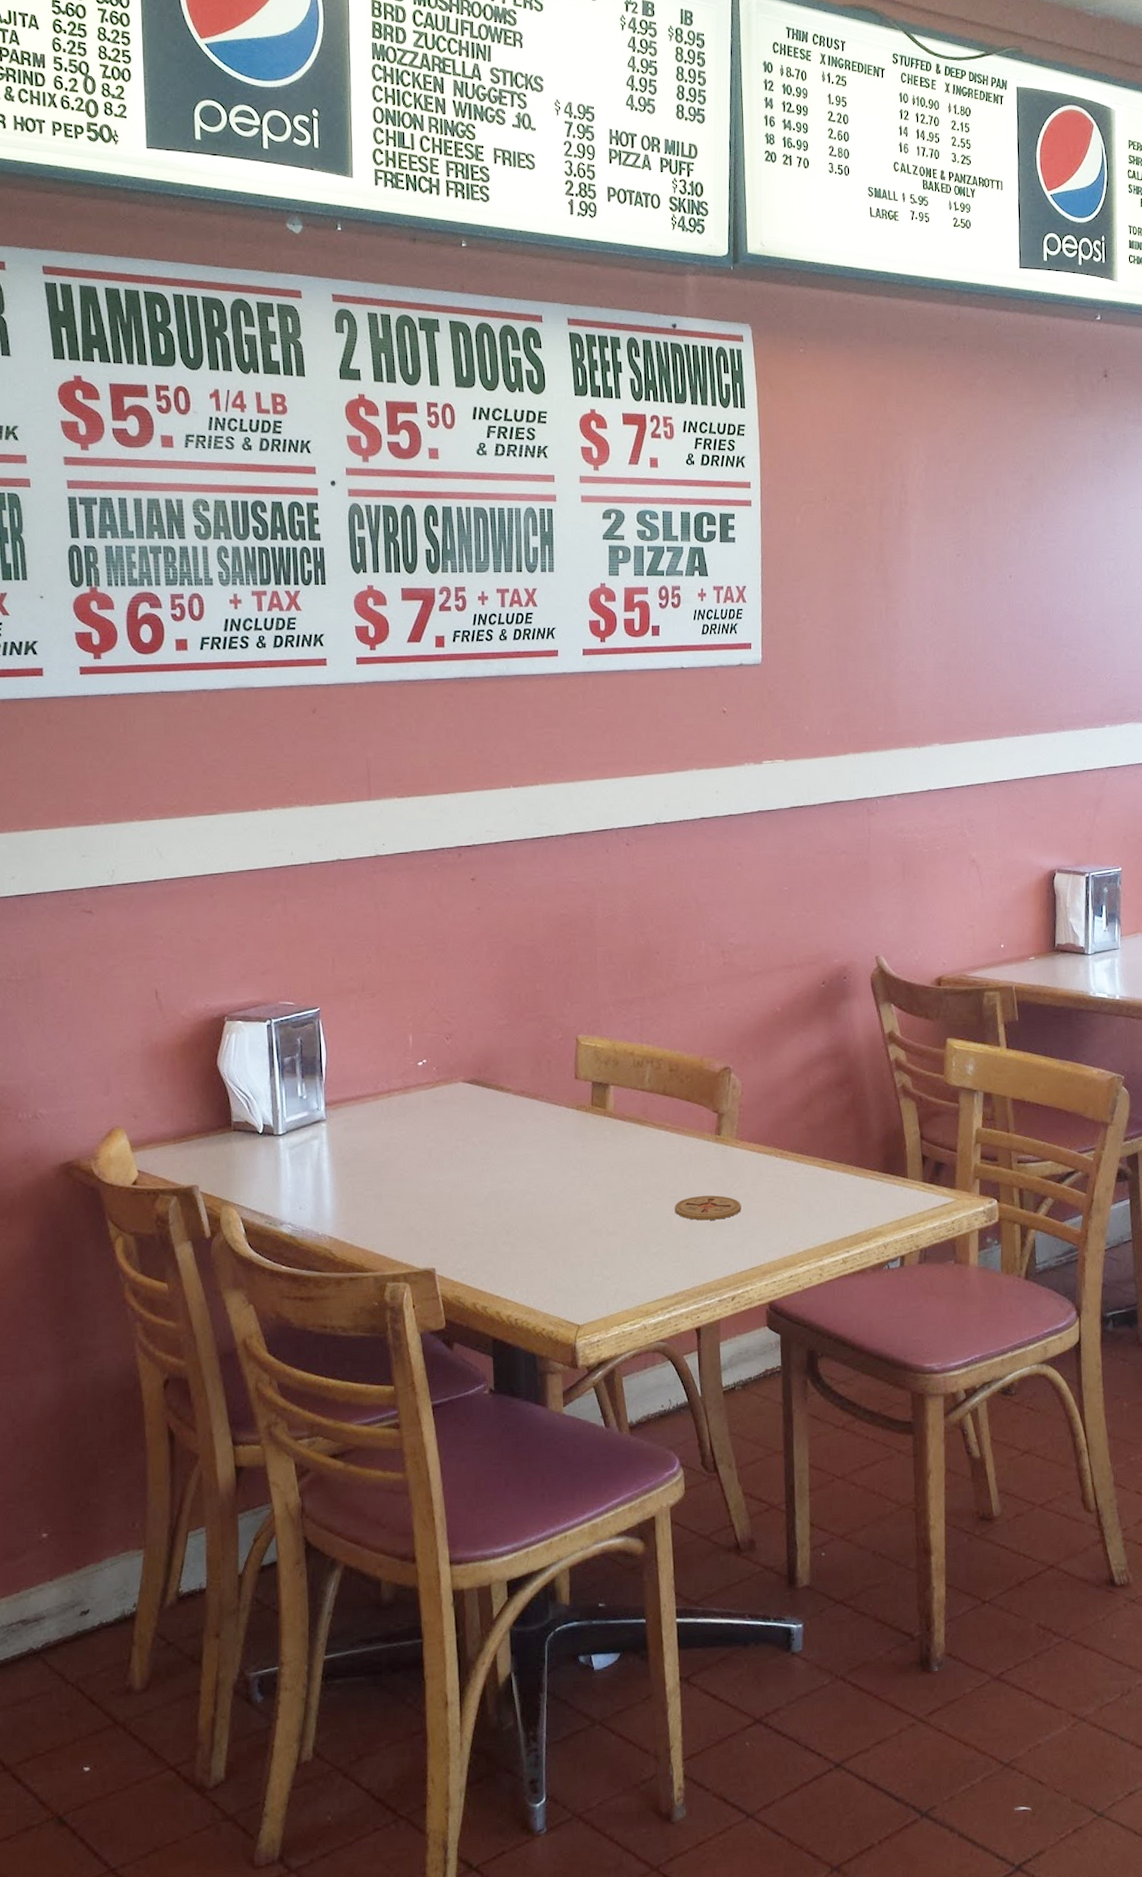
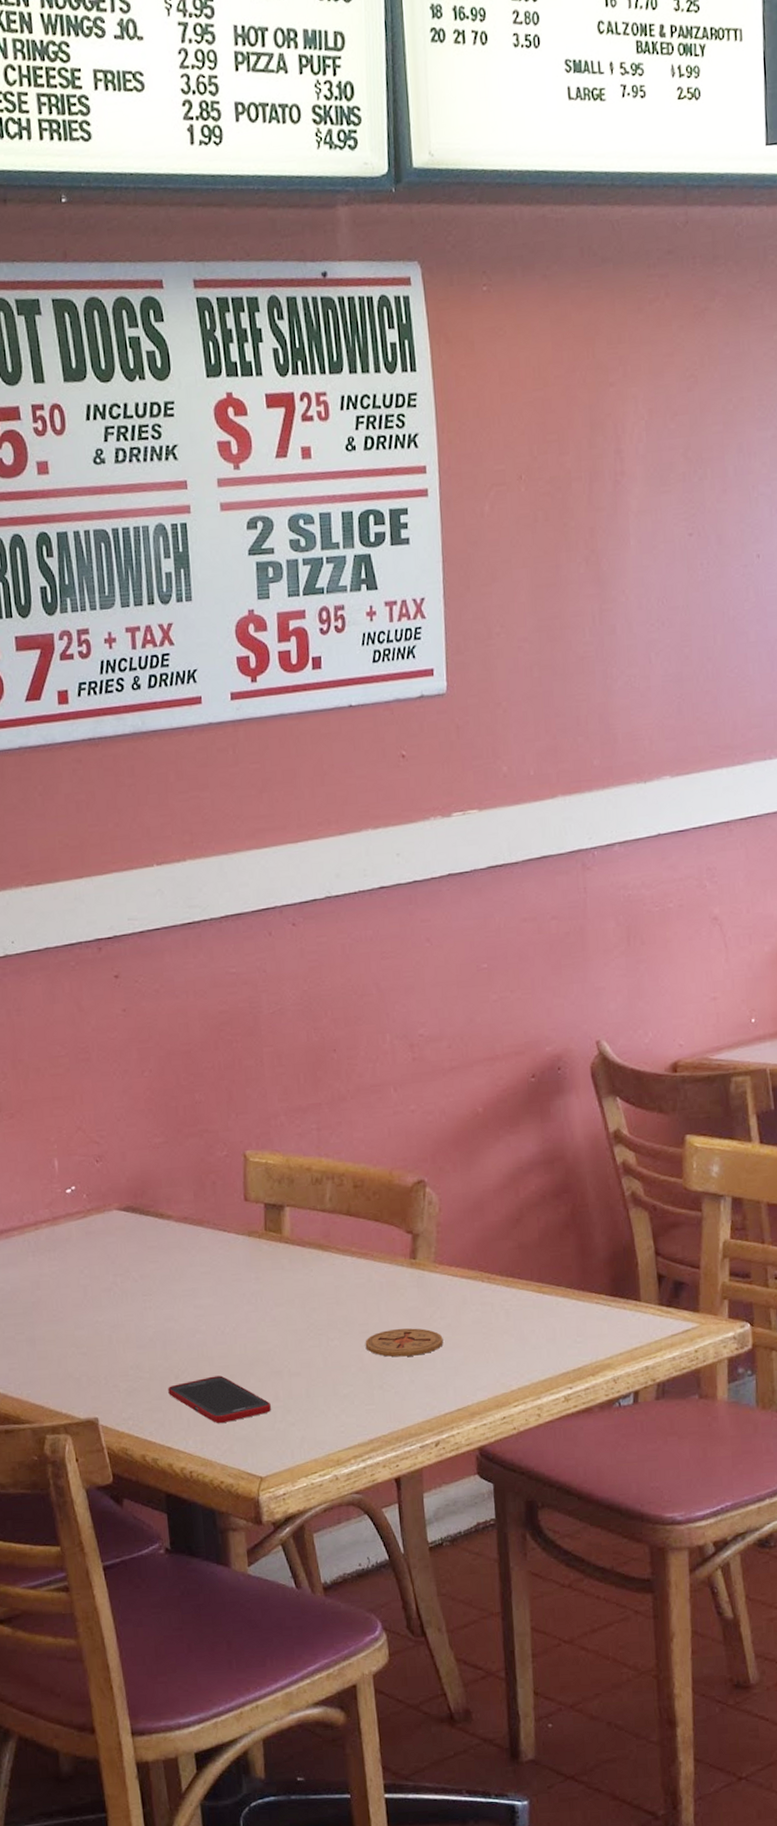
cell phone: none [499,1232,590,1276] -> present [168,1375,271,1424]

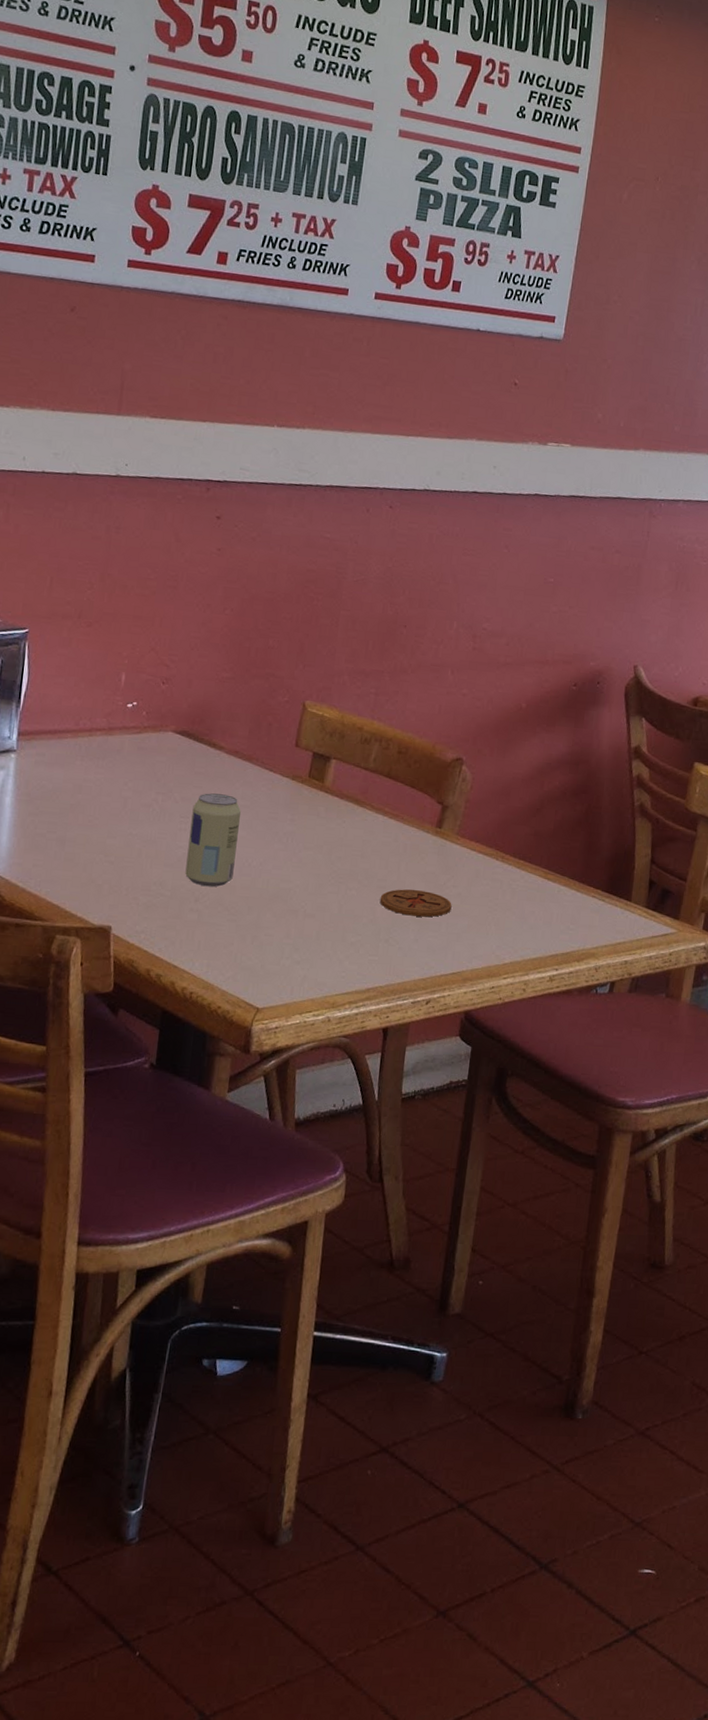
beverage can: none [153,1264,209,1362] -> present [185,793,241,887]
cell phone: present [168,1375,271,1424] -> none [185,904,281,951]

